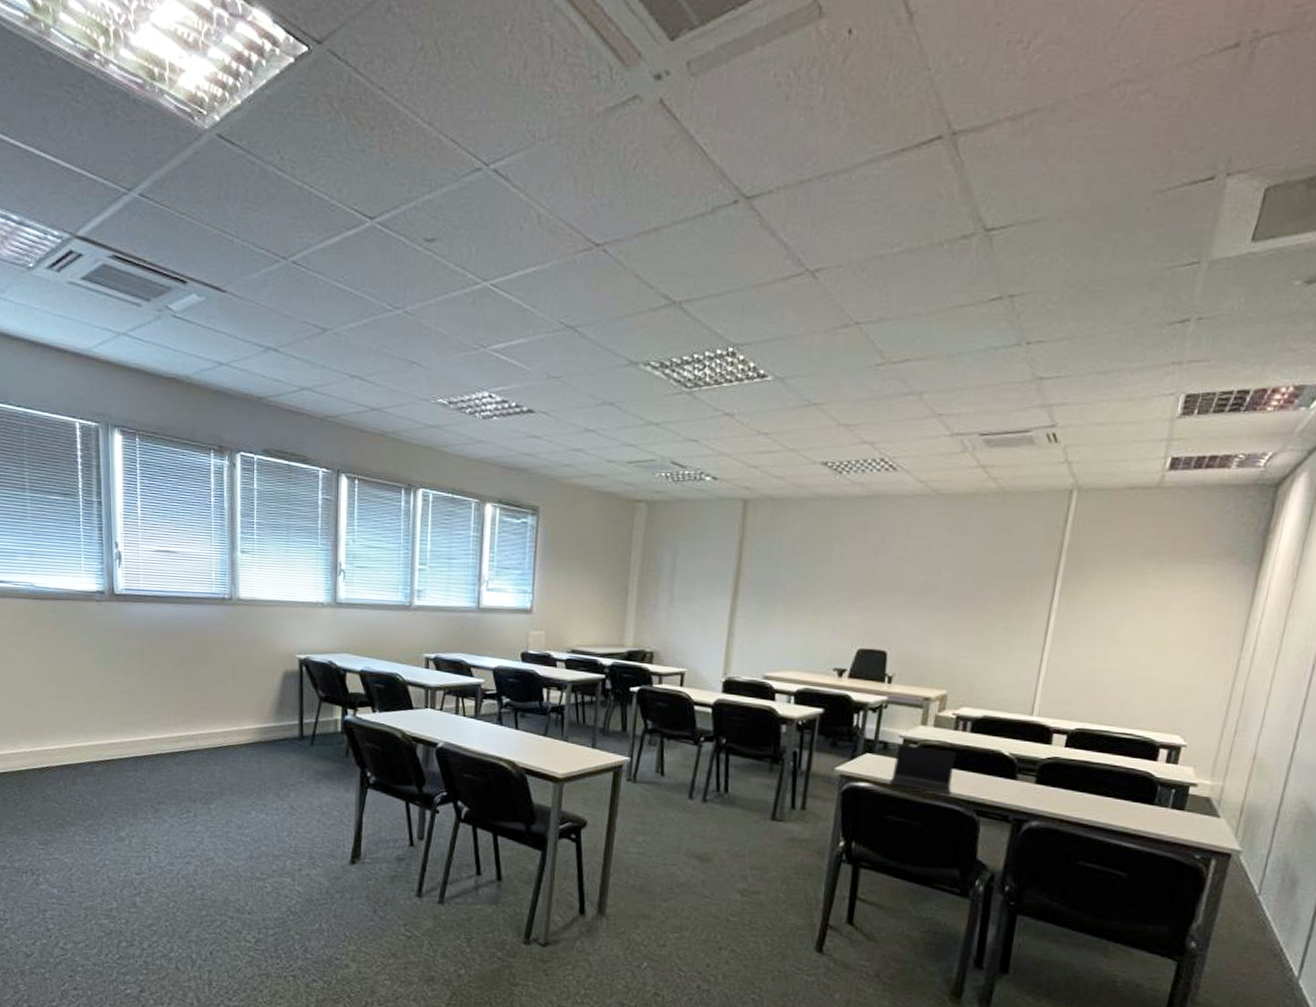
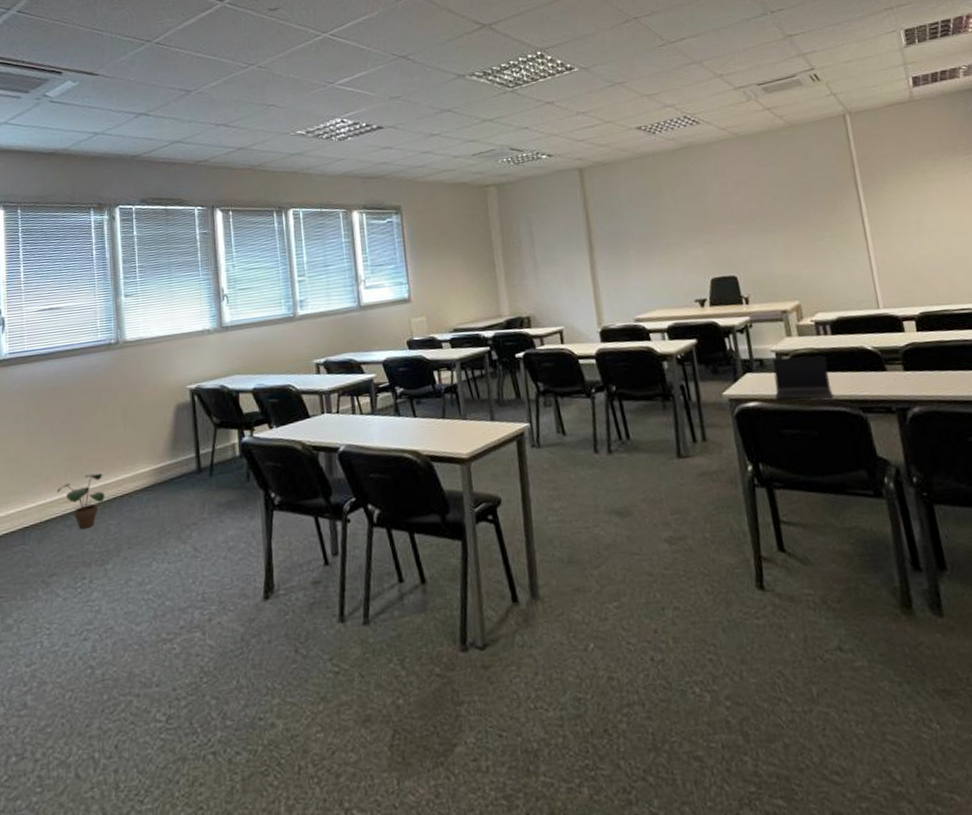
potted plant: none [168,720,212,769] -> present [57,473,105,530]

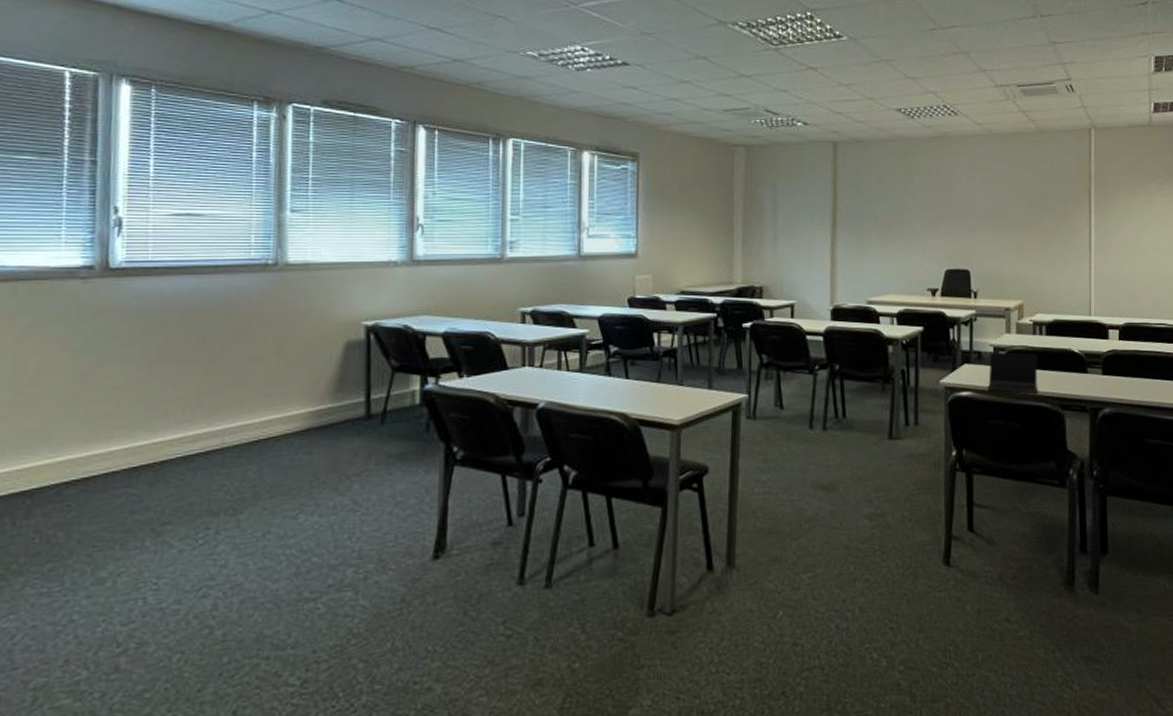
potted plant: present [57,473,105,530] -> none [180,411,244,474]

